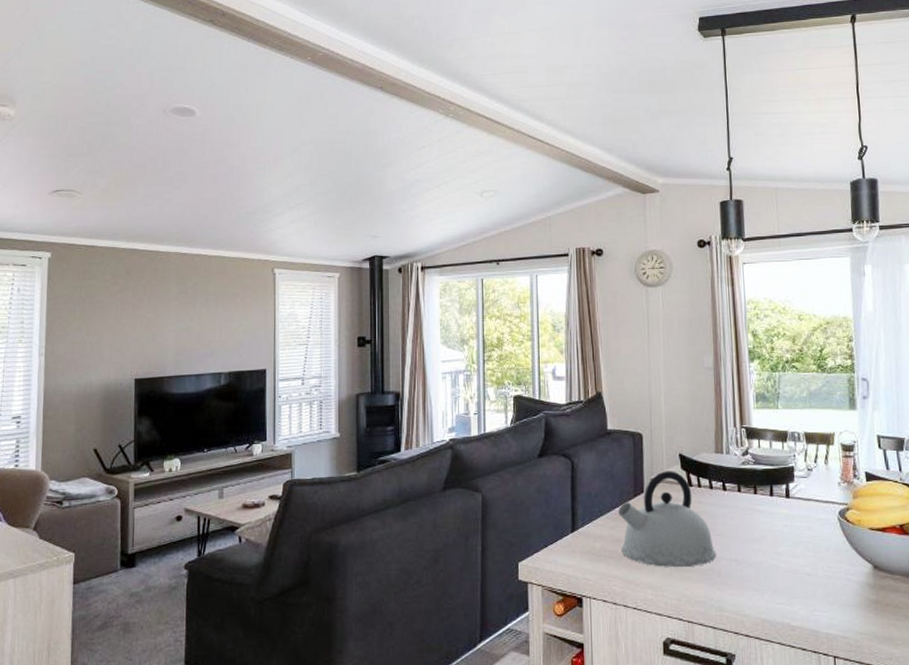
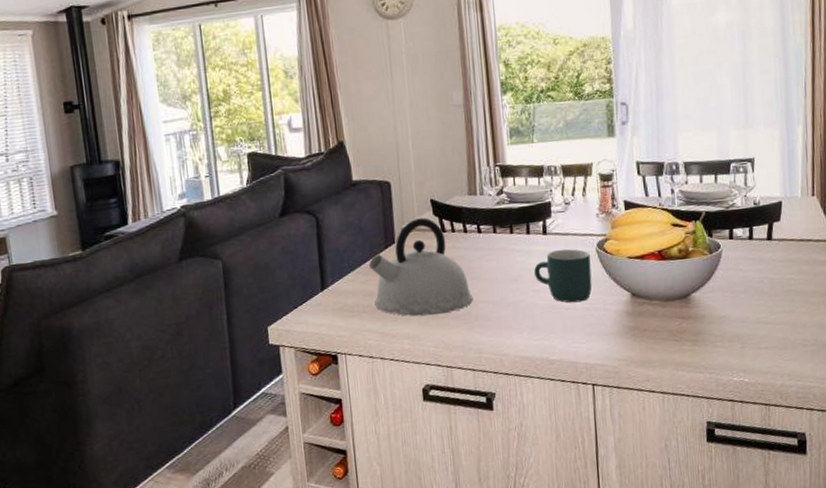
mug: none [777,514,834,569] -> present [534,249,592,303]

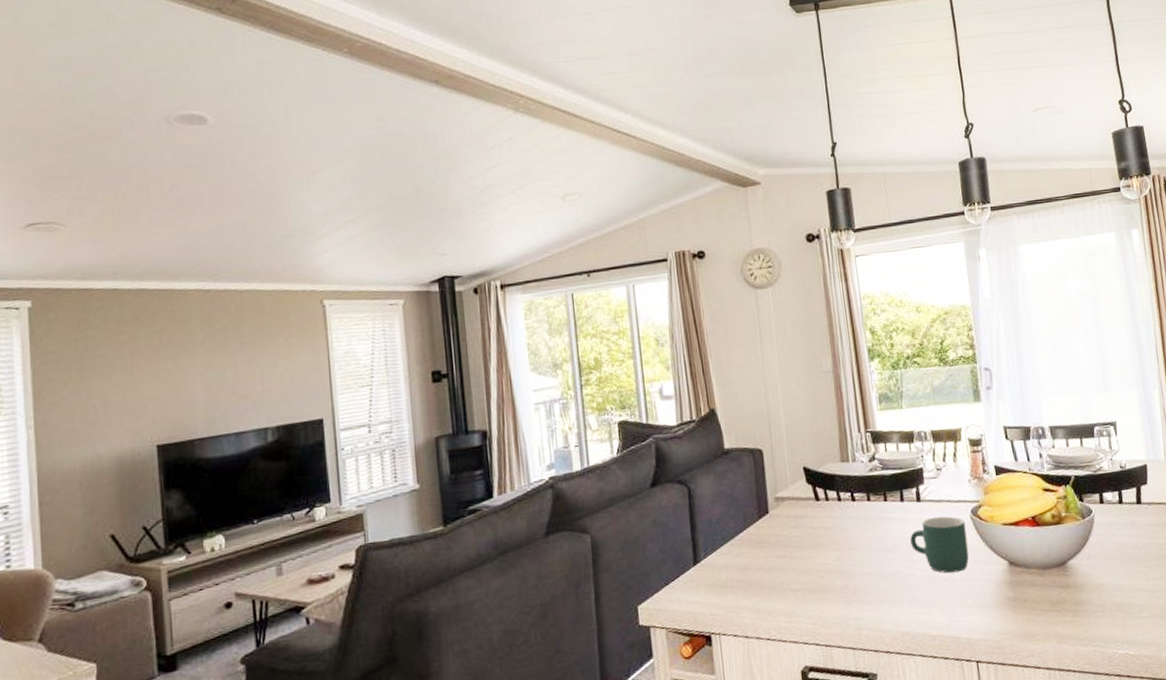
kettle: present [369,217,473,317] -> none [743,486,850,591]

